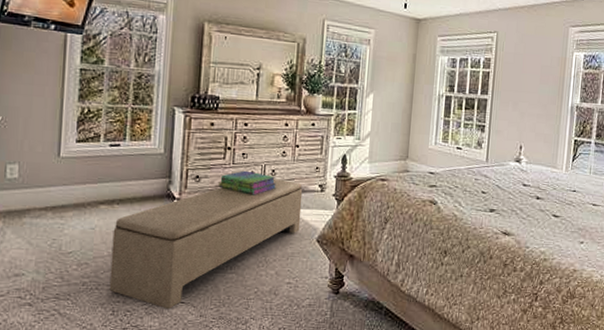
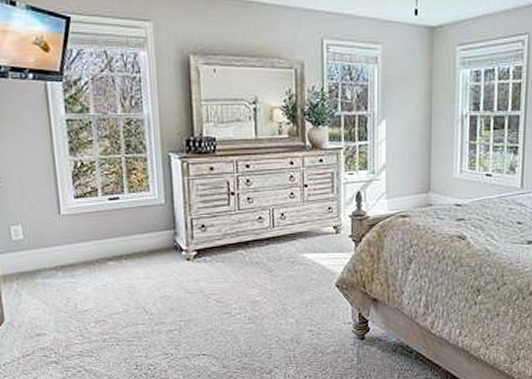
bench: present [109,178,303,310] -> none [125,222,317,362]
stack of books: present [218,170,276,196] -> none [226,216,287,242]

